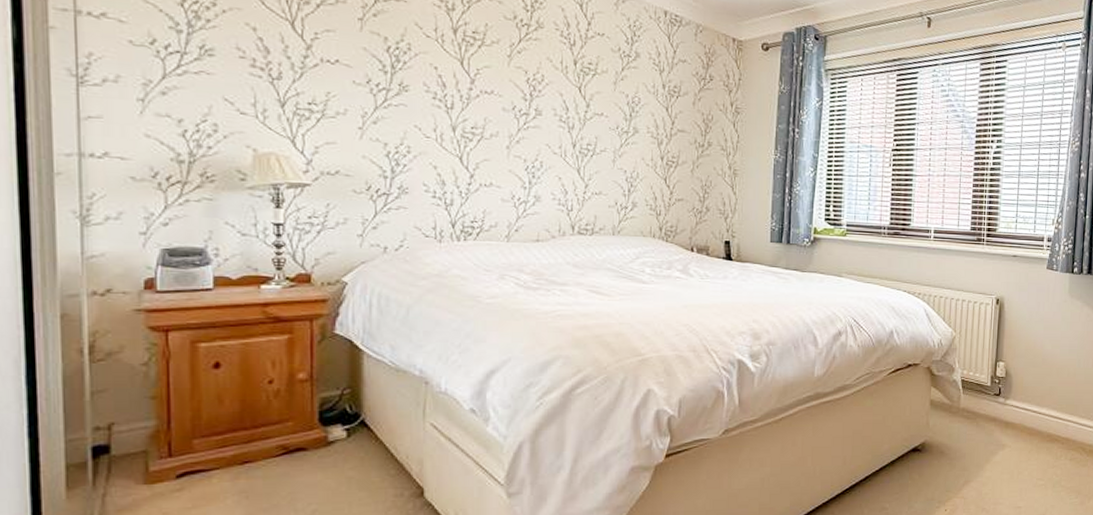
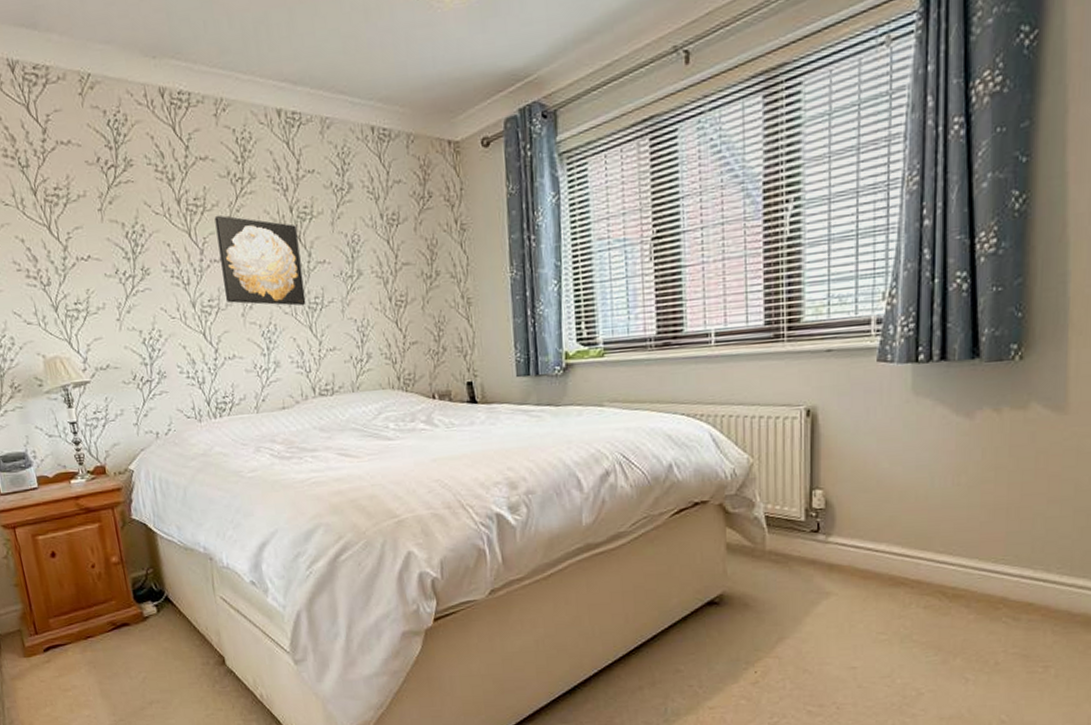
wall art: none [491,51,578,150] -> present [214,215,306,306]

